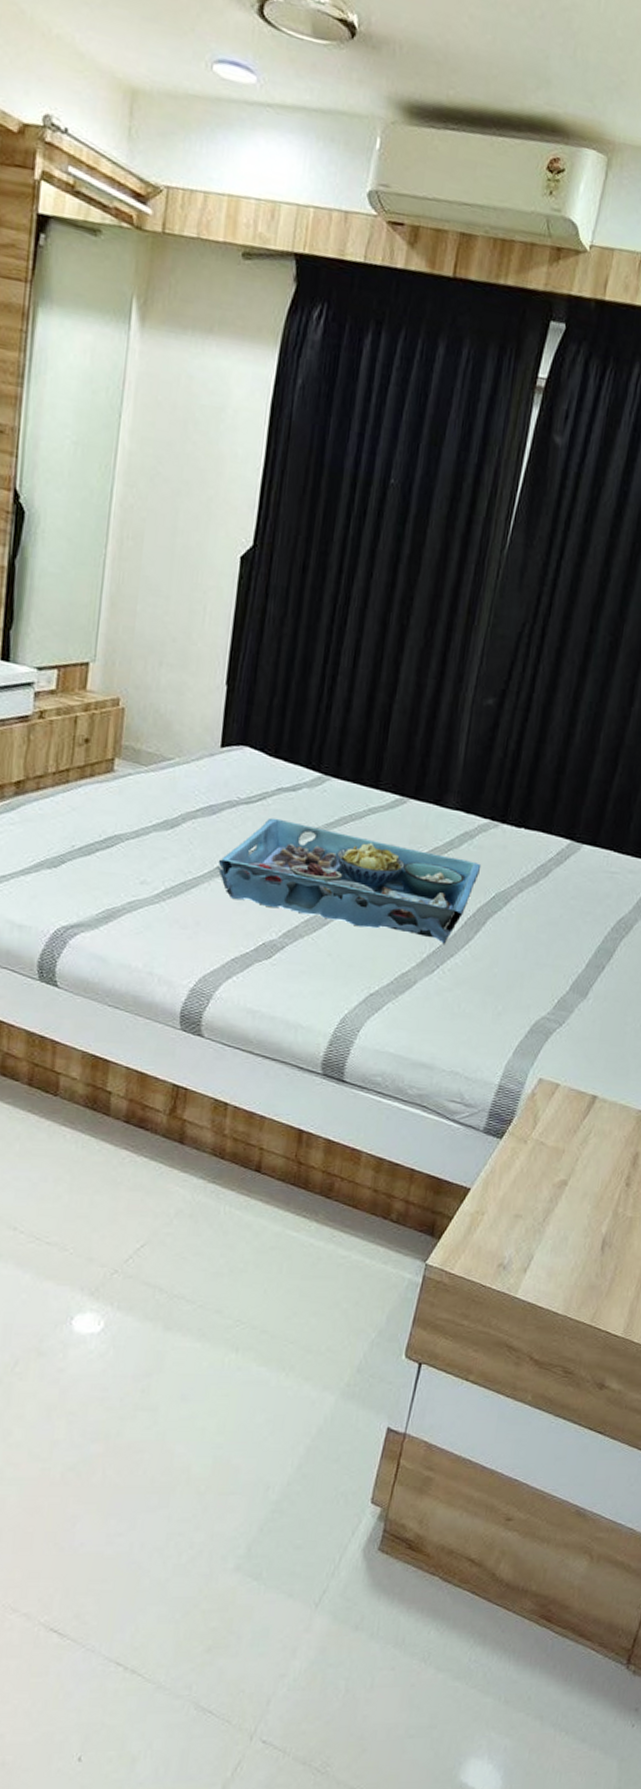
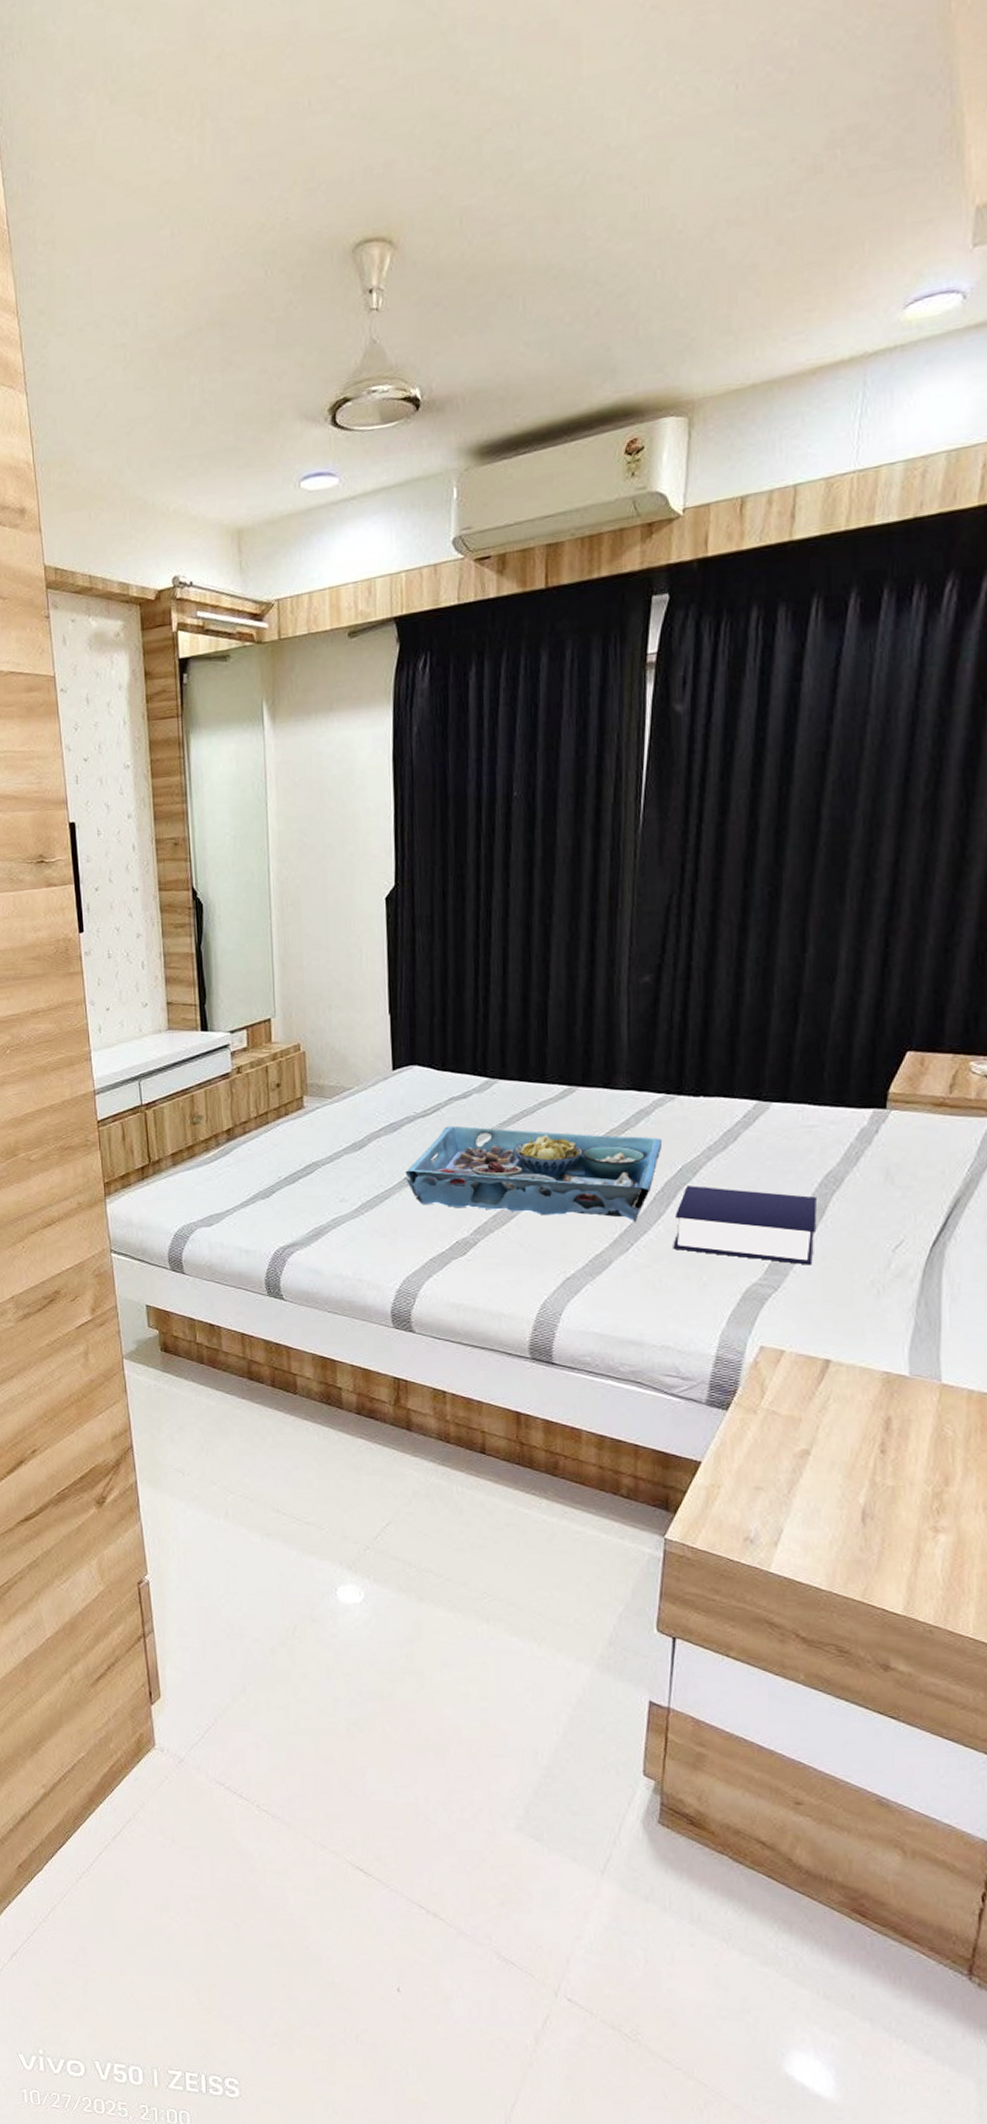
book: none [475,914,608,1005] -> present [673,1185,817,1265]

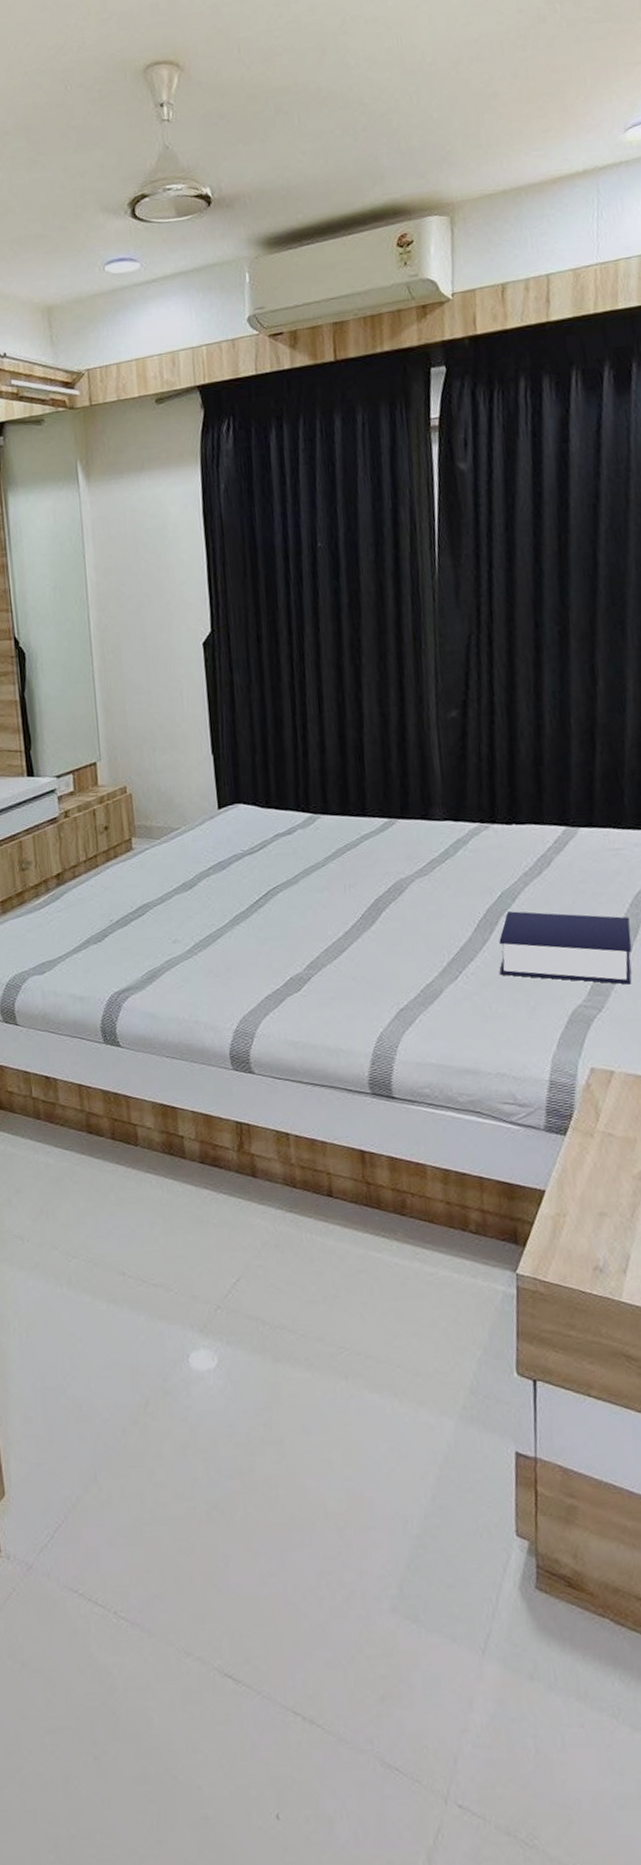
serving tray: present [405,1125,663,1222] -> none [235,861,481,950]

